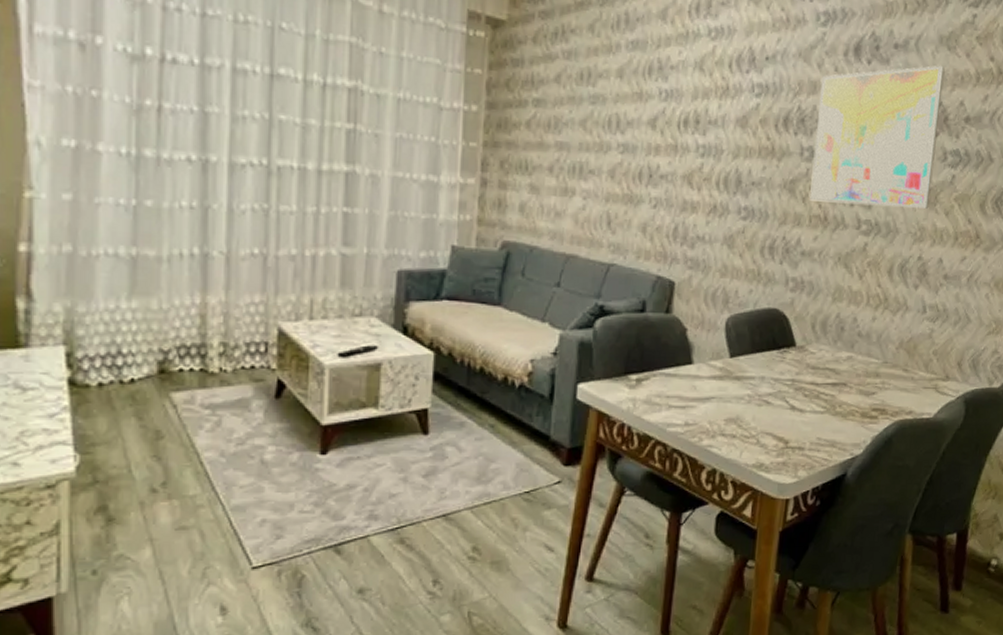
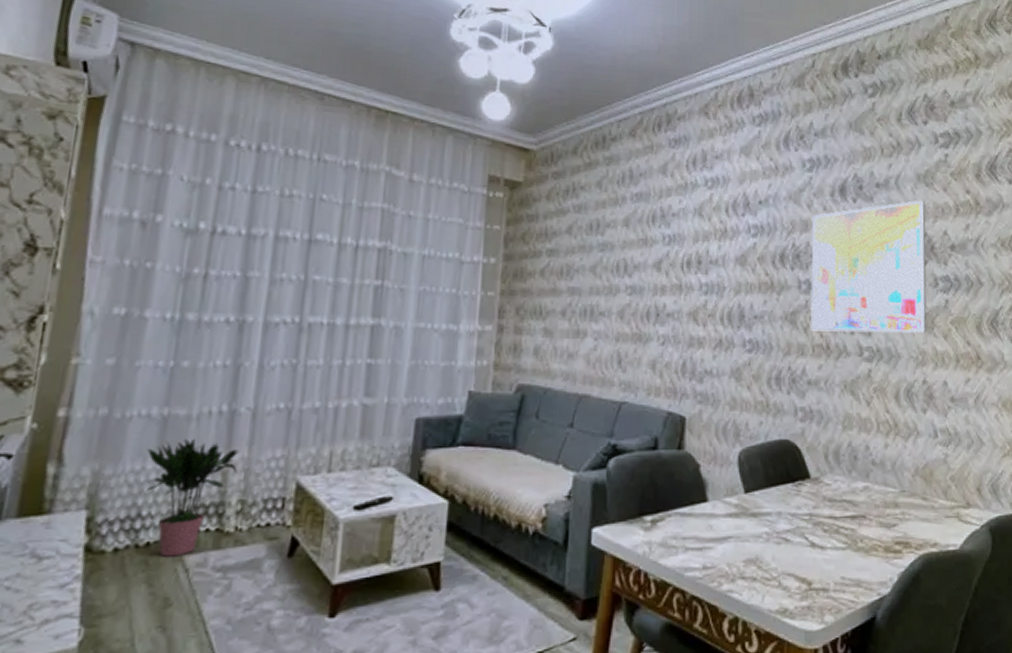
potted plant: none [119,281,216,393] -> present [147,439,239,557]

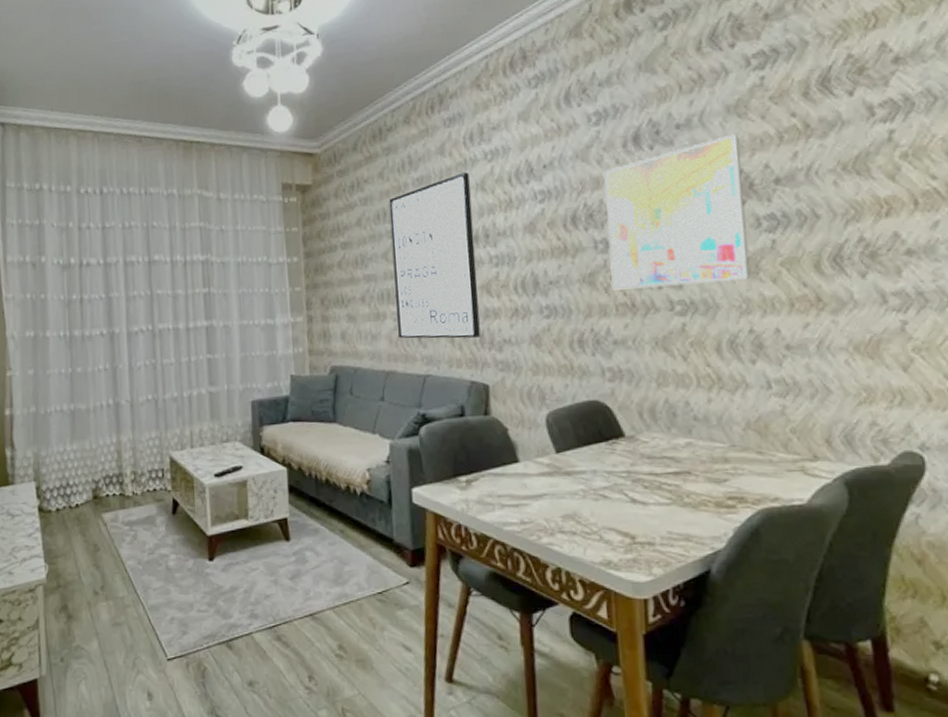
potted plant: present [147,439,239,557] -> none [65,427,127,515]
wall art: none [596,195,688,366] -> present [389,172,481,339]

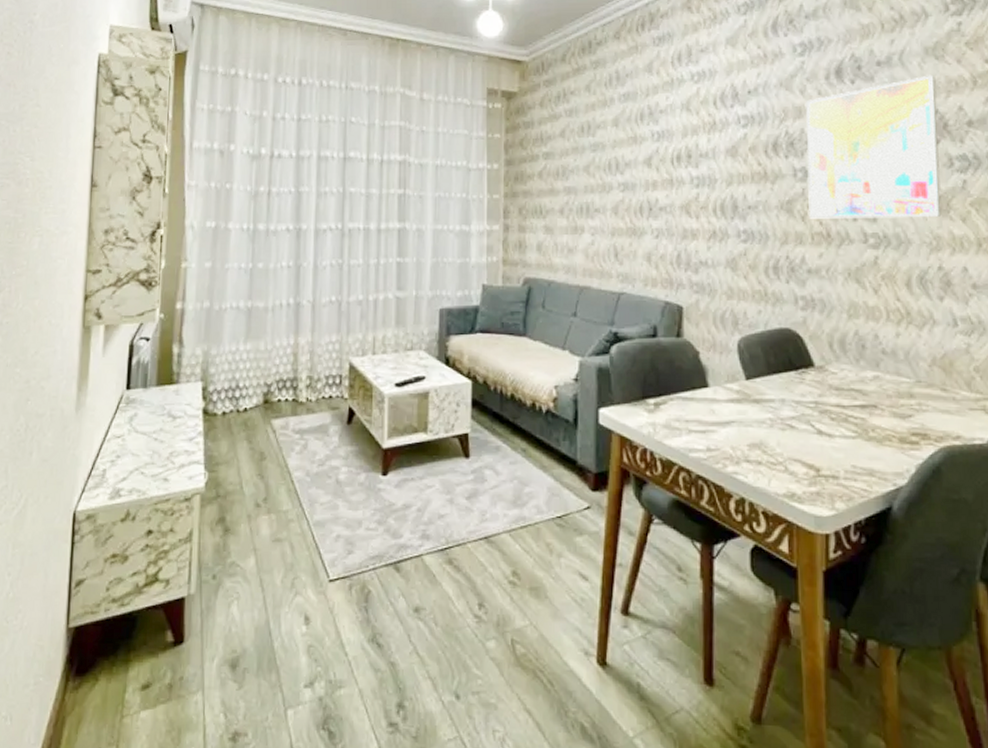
wall art: present [389,172,481,339] -> none [594,92,678,257]

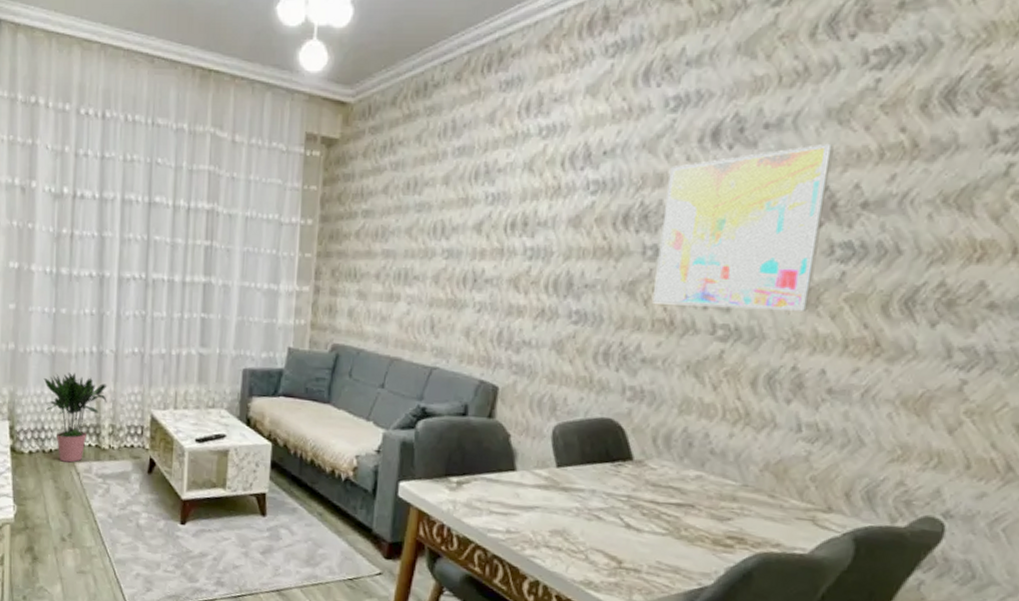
potted plant: none [239,327,305,420] -> present [43,373,108,463]

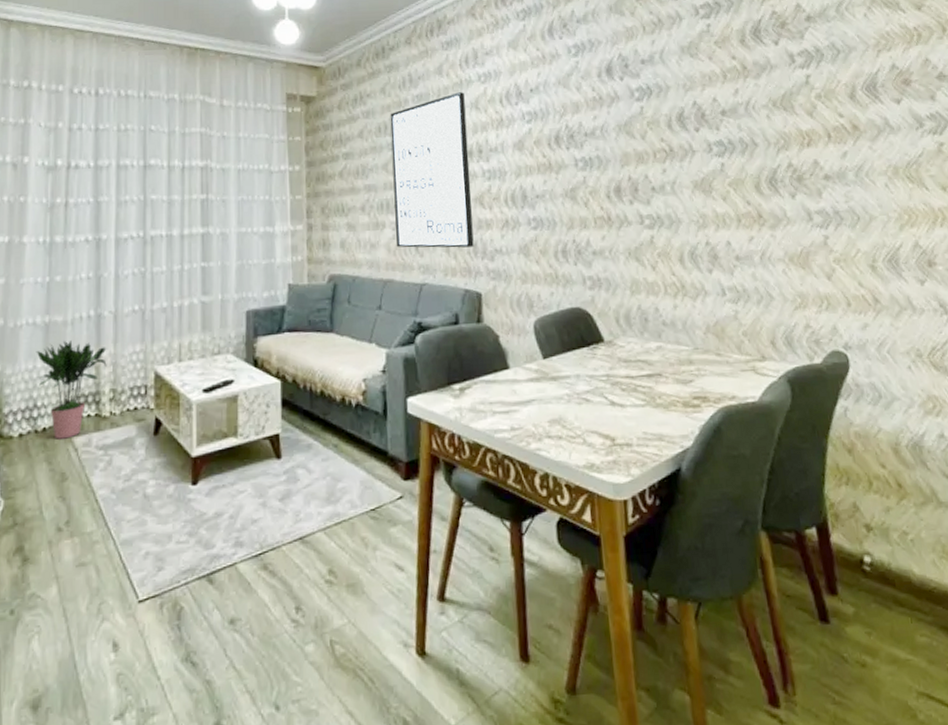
wall art: none [409,148,518,335] -> present [390,92,474,248]
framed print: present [652,143,834,311] -> none [582,71,705,205]

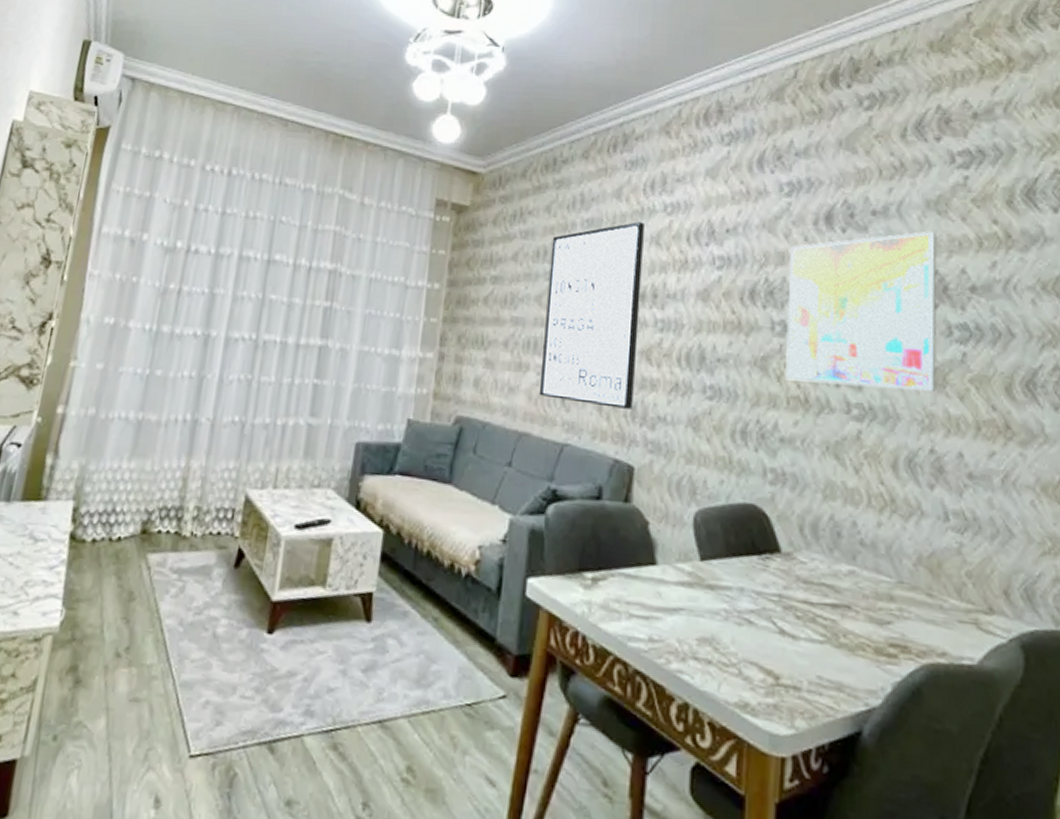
potted plant: present [36,341,107,439] -> none [121,443,199,554]
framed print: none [582,71,705,205] -> present [786,231,937,392]

